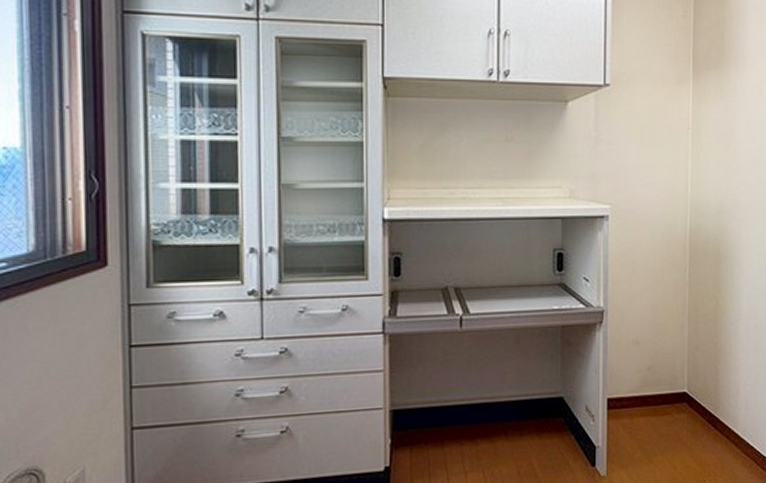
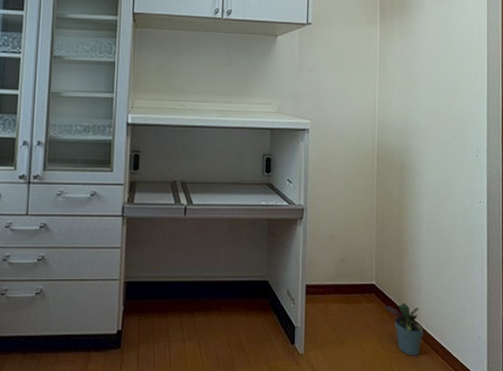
potted plant: none [697,410,741,469] -> present [384,303,423,356]

